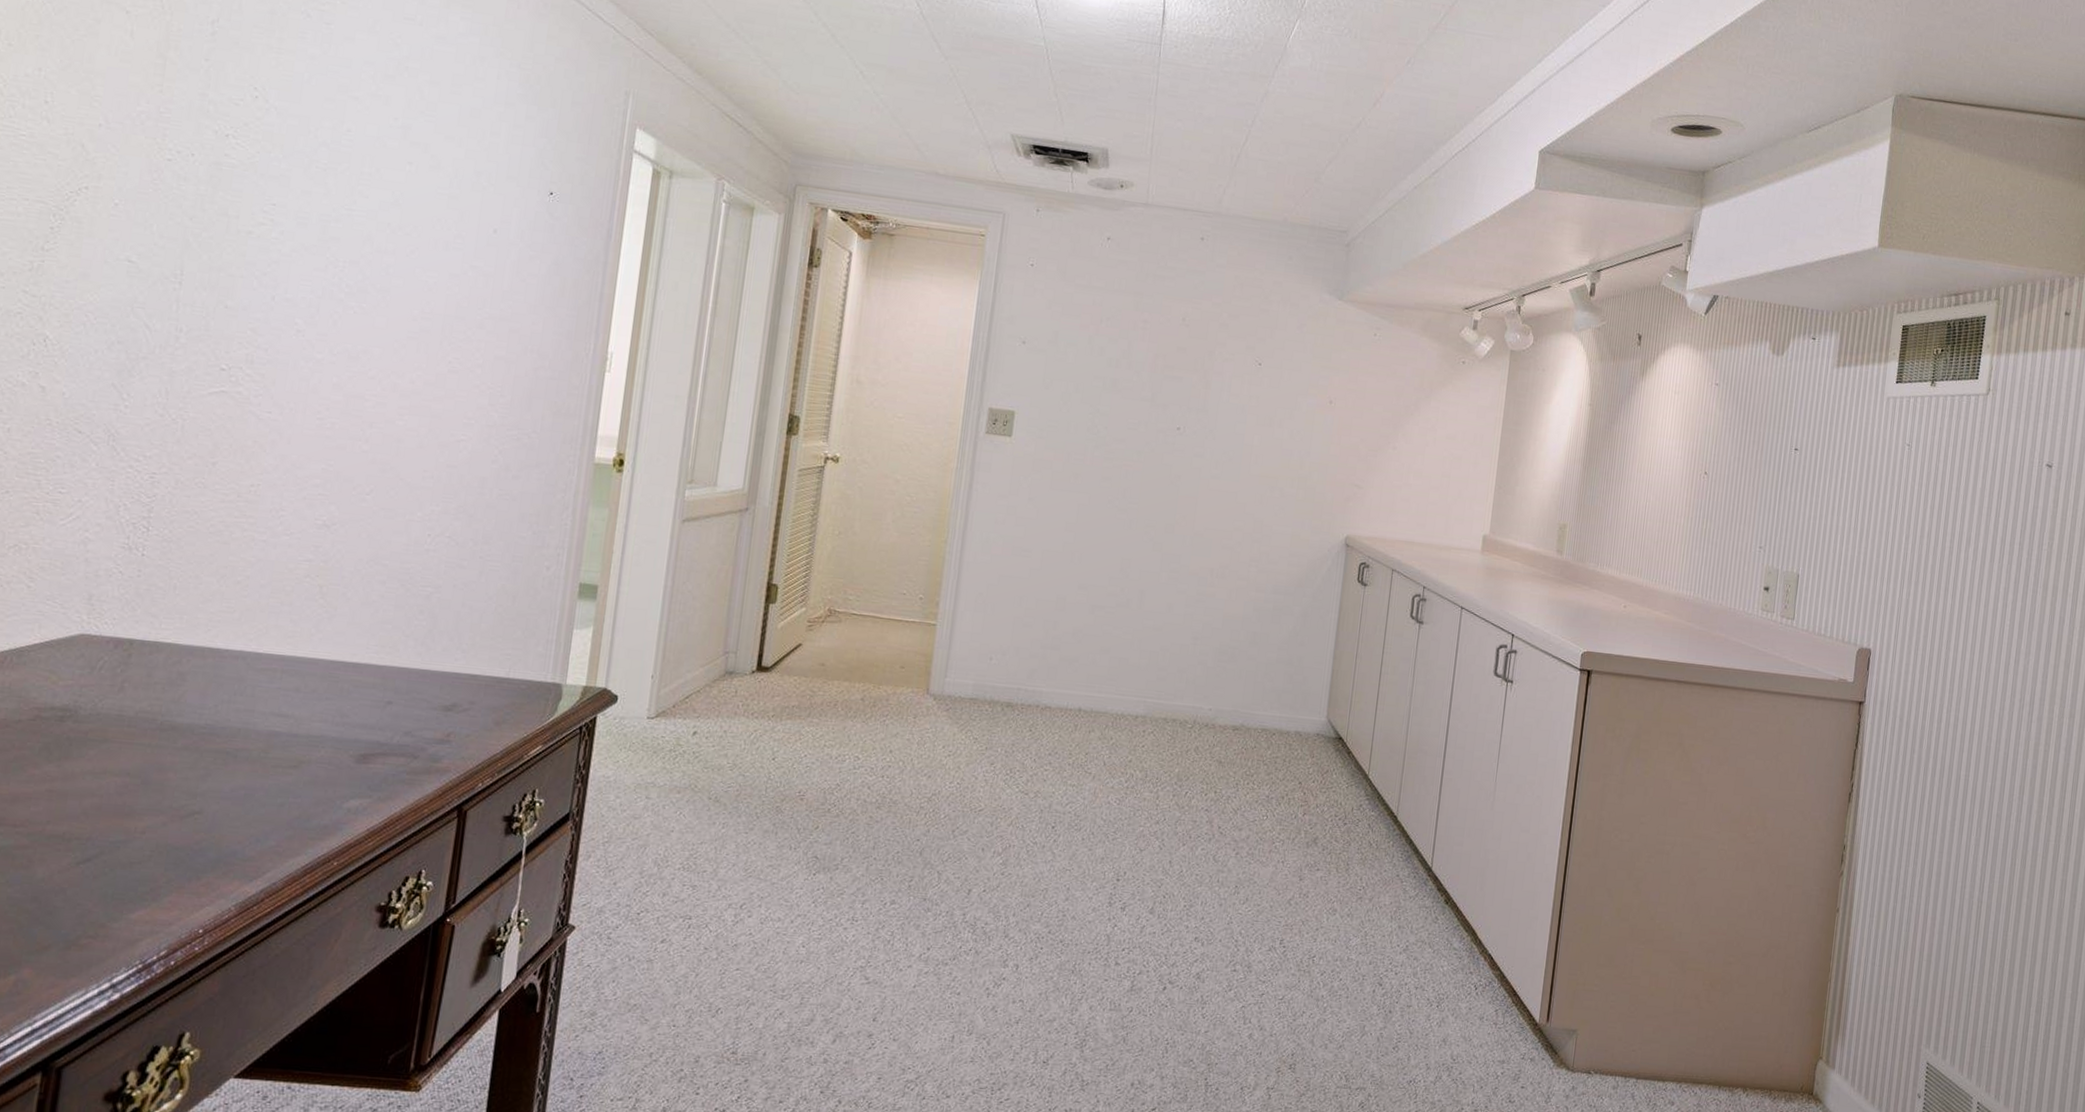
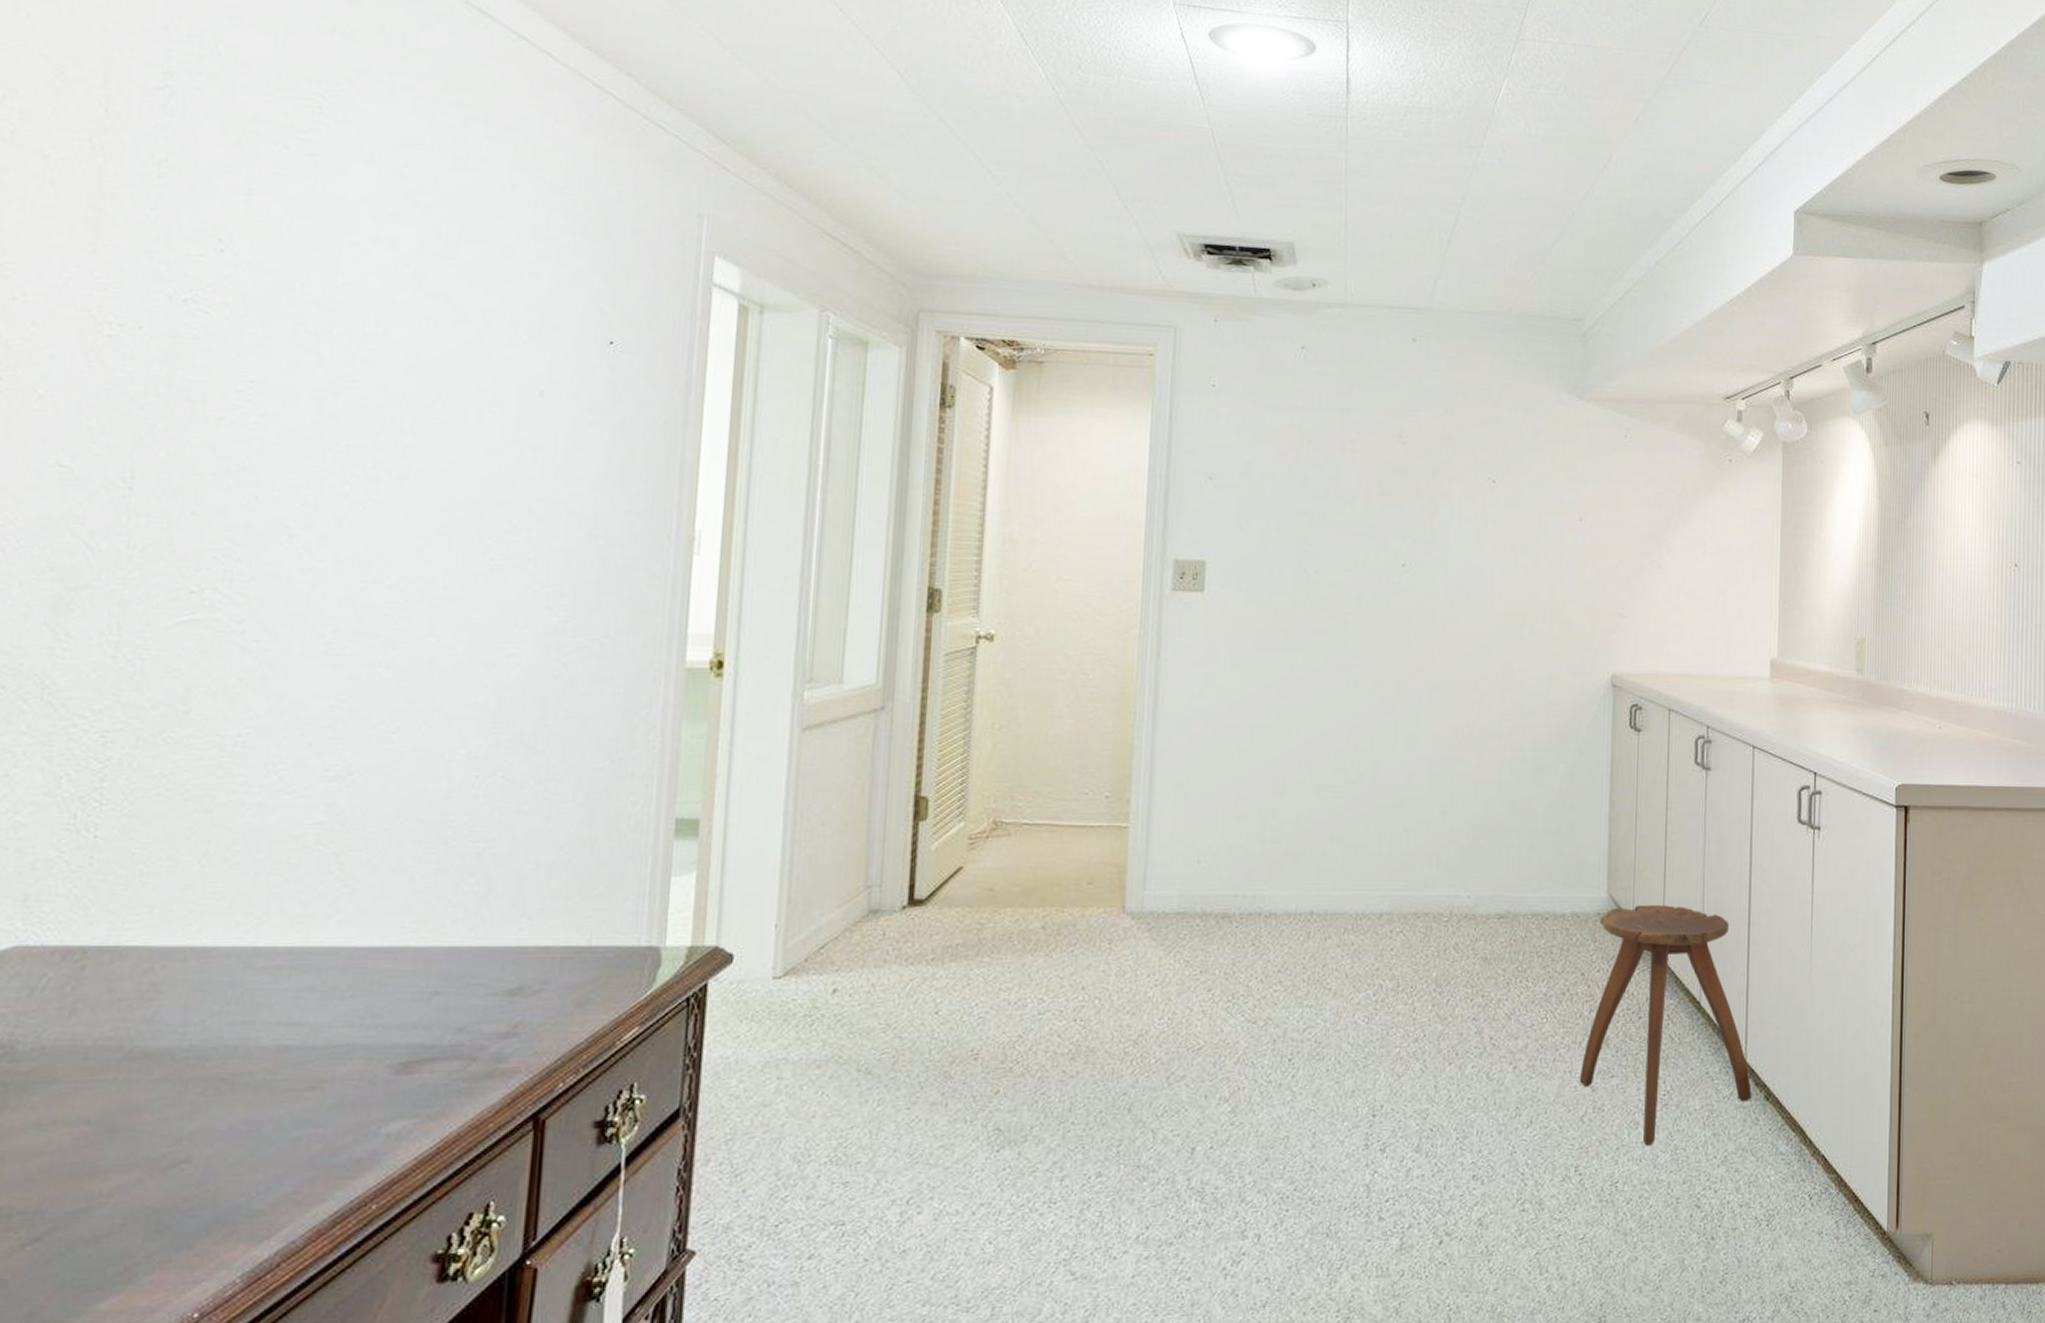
stool: none [1289,731,1434,930] -> present [1579,905,1752,1146]

